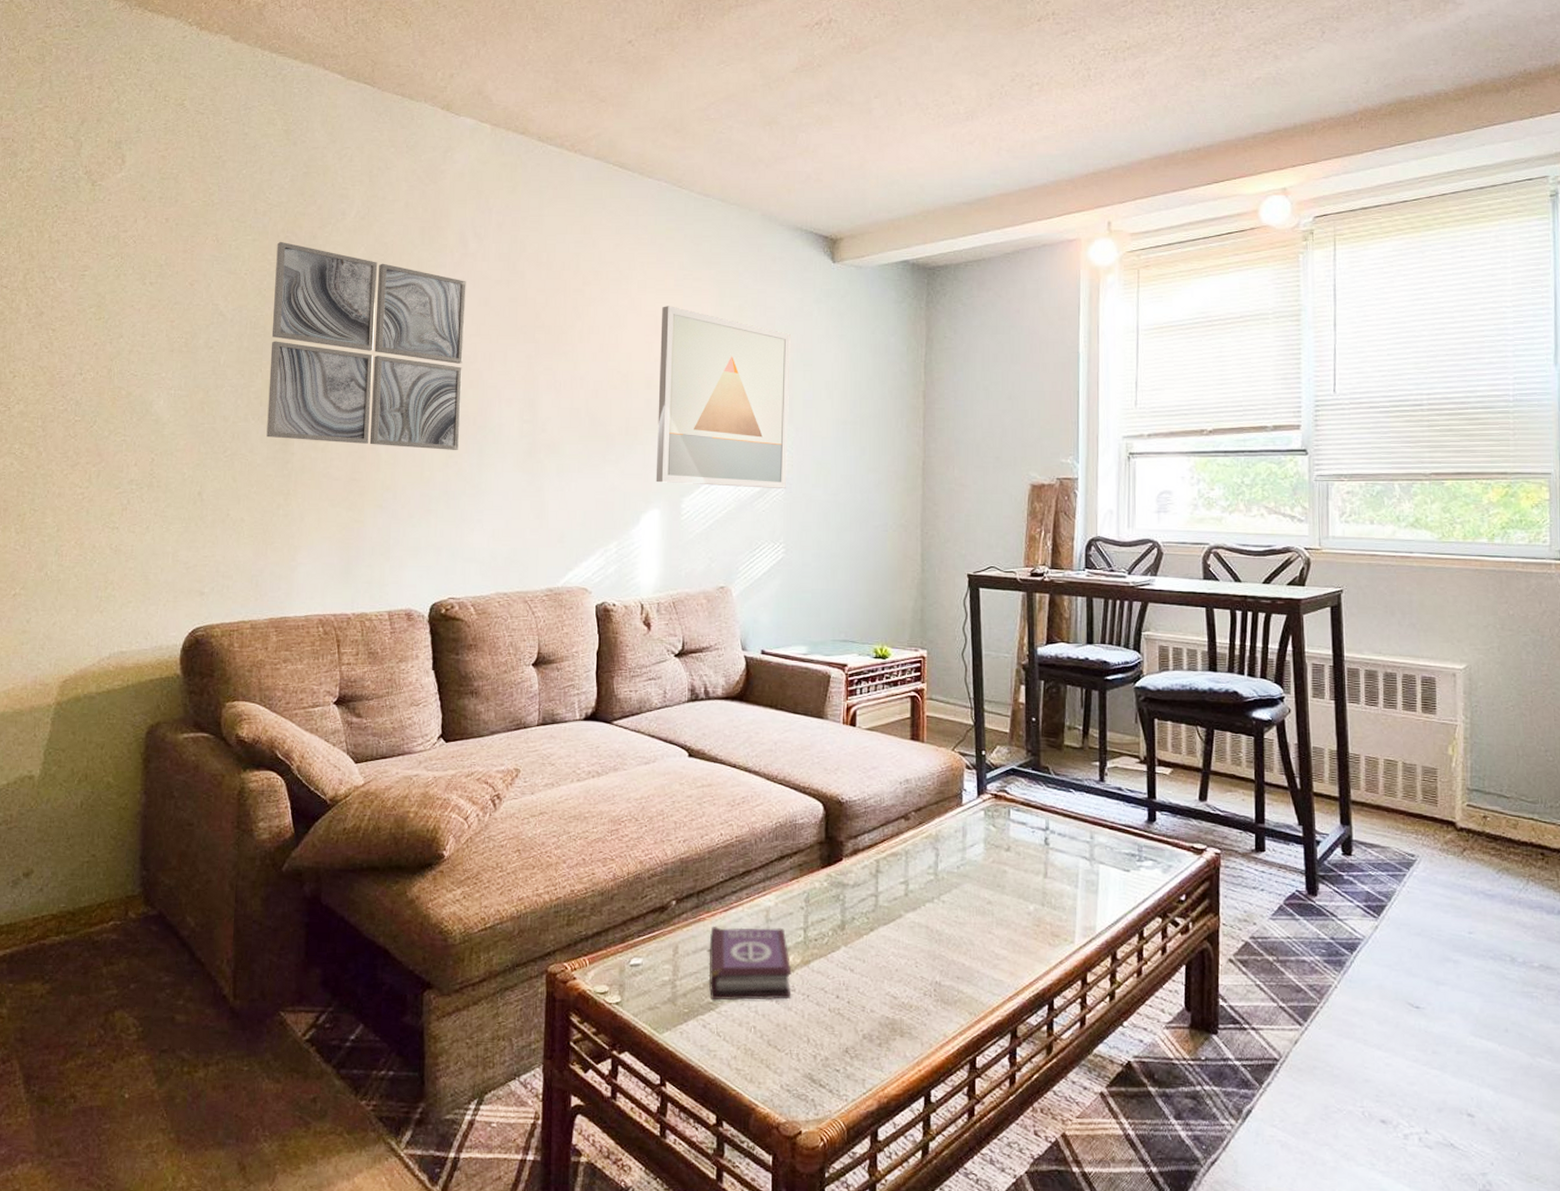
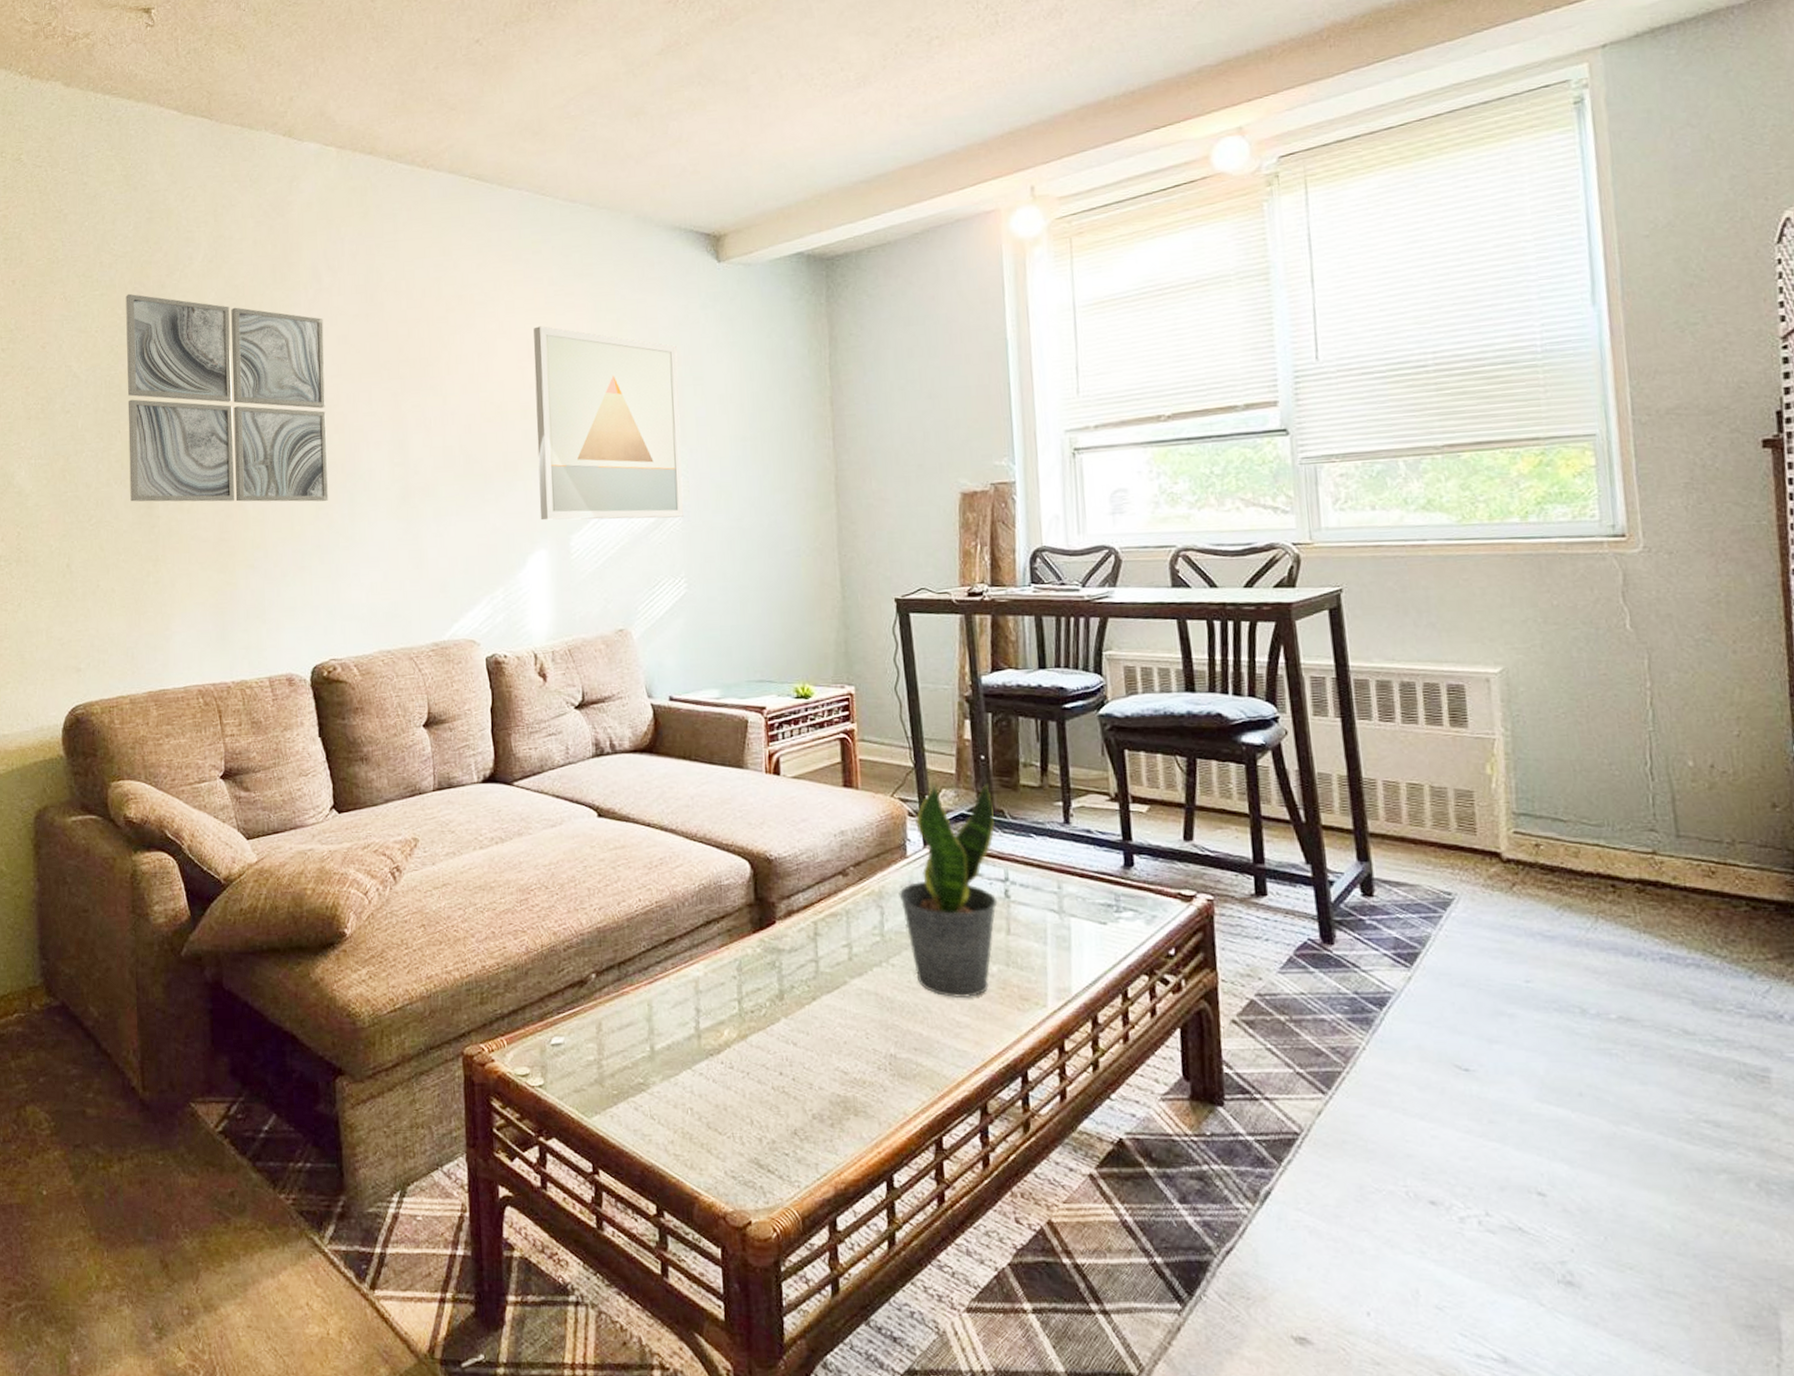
book: present [708,925,792,1001] -> none [635,999,730,1081]
potted plant: none [953,742,1040,933] -> present [899,784,998,997]

